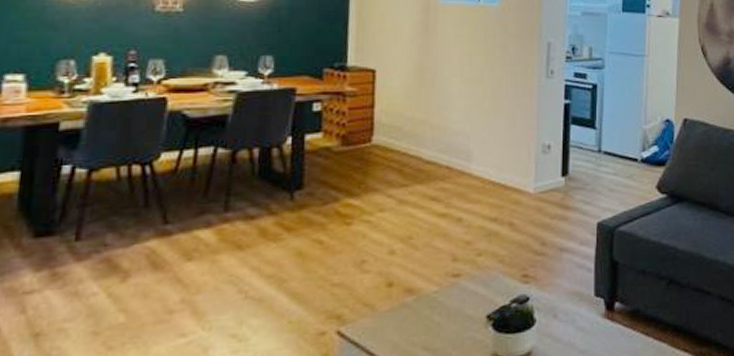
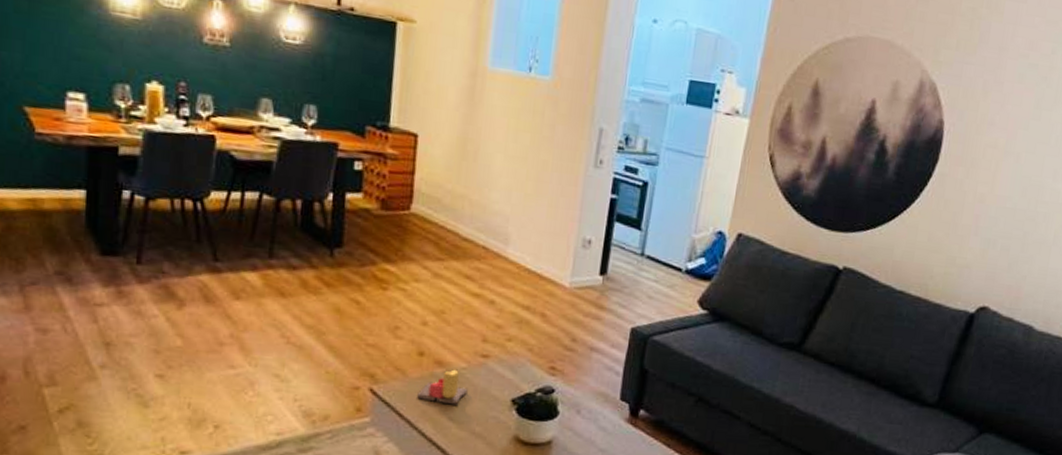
candle: none [388,294,441,333] -> present [417,369,468,406]

